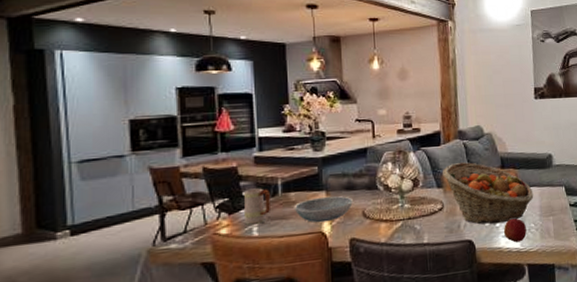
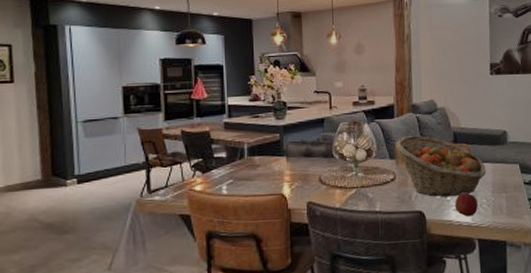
mug: present [243,188,270,225] -> none [214,151,237,184]
dish: present [293,195,353,223] -> none [258,161,311,186]

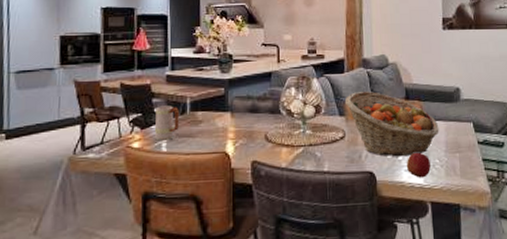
mug: none [214,151,237,184] -> present [154,106,179,141]

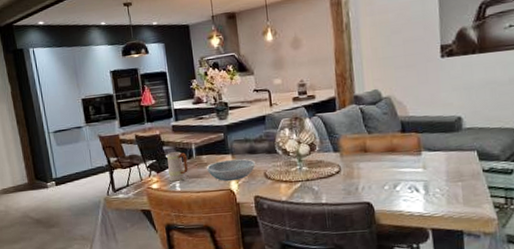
dish: none [200,117,256,143] -> present [206,158,255,182]
fruit basket: present [345,91,439,157] -> none [339,127,439,188]
apple: present [407,152,431,178] -> none [405,182,431,207]

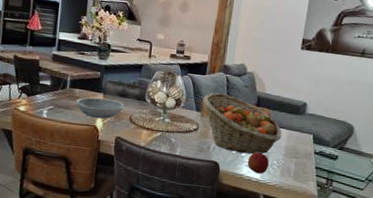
mug: present [167,152,188,182] -> none [38,79,61,109]
fruit basket: none [339,127,439,188] -> present [203,93,282,155]
apple: none [405,182,431,207] -> present [248,151,269,174]

